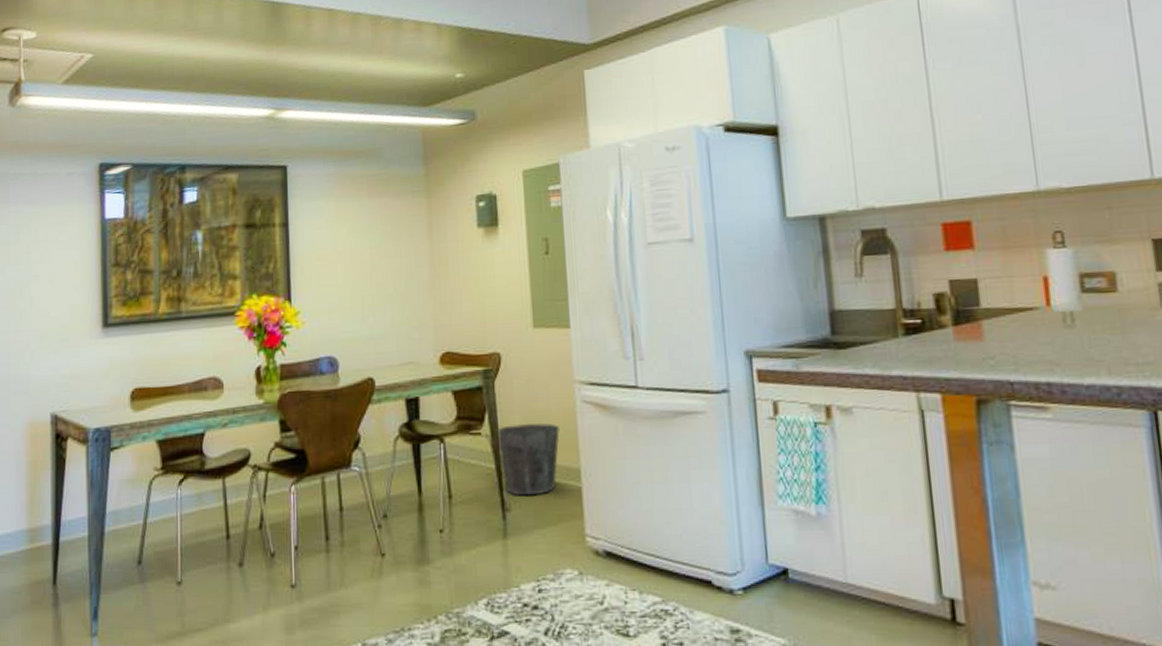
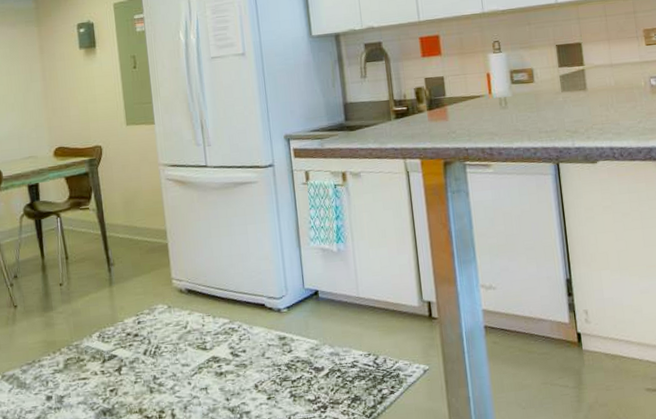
waste bin: present [495,423,560,496] -> none [100,197,150,253]

